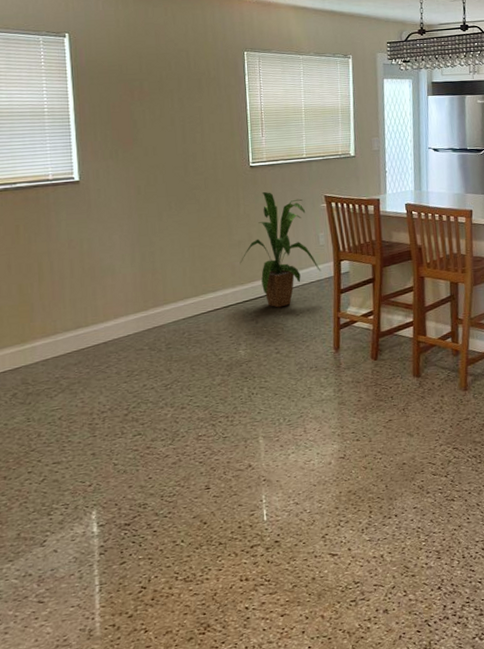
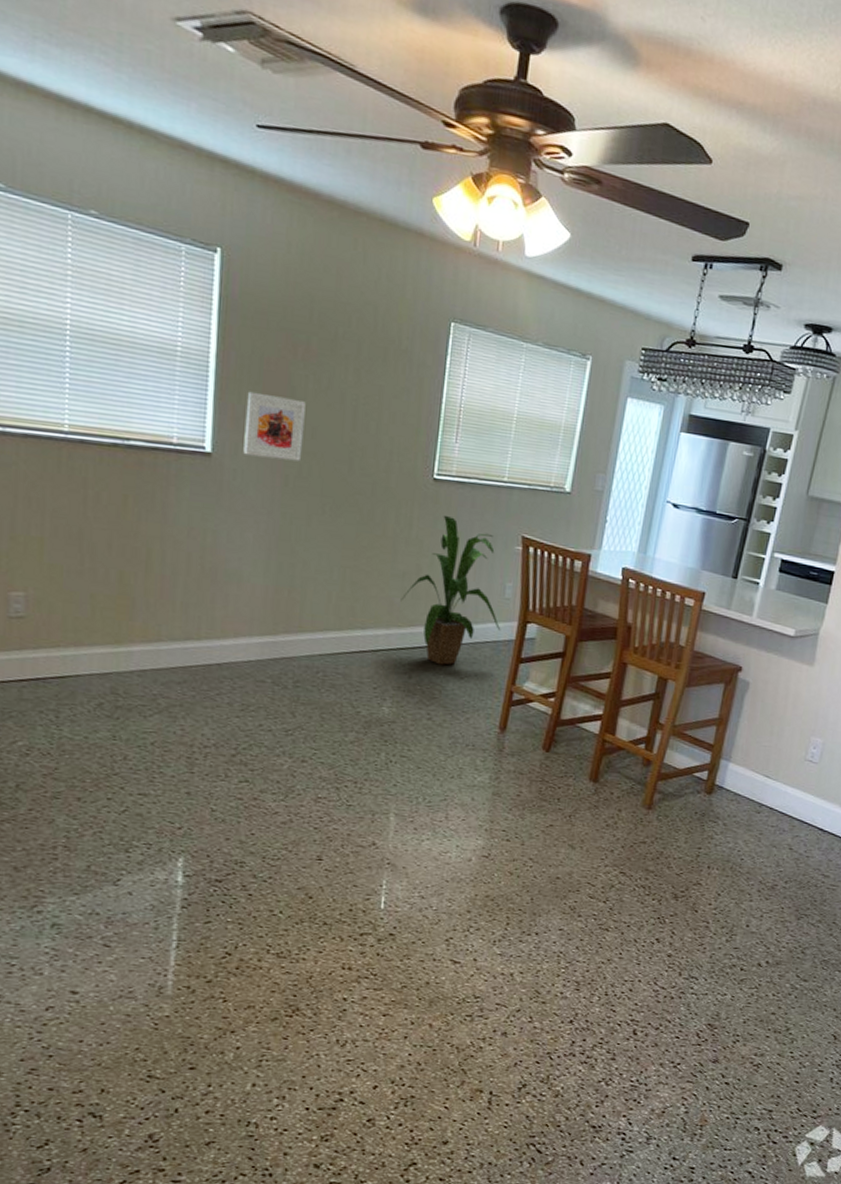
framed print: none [101,129,148,177] -> present [243,391,306,462]

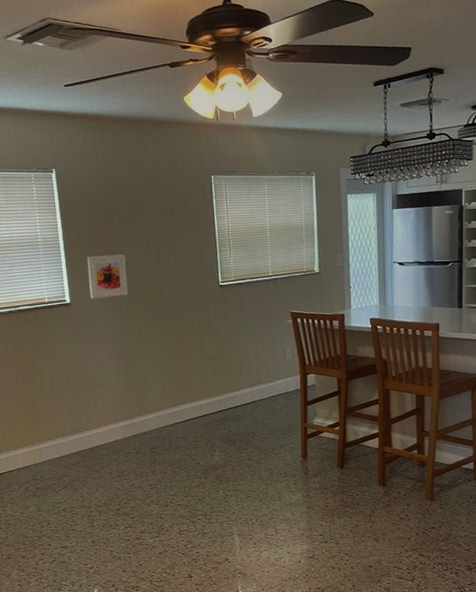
house plant: present [400,515,501,665] -> none [212,309,289,418]

